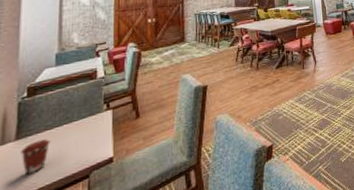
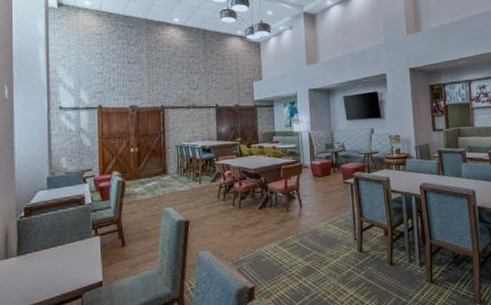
coffee cup: present [20,139,50,175] -> none [22,258,47,289]

